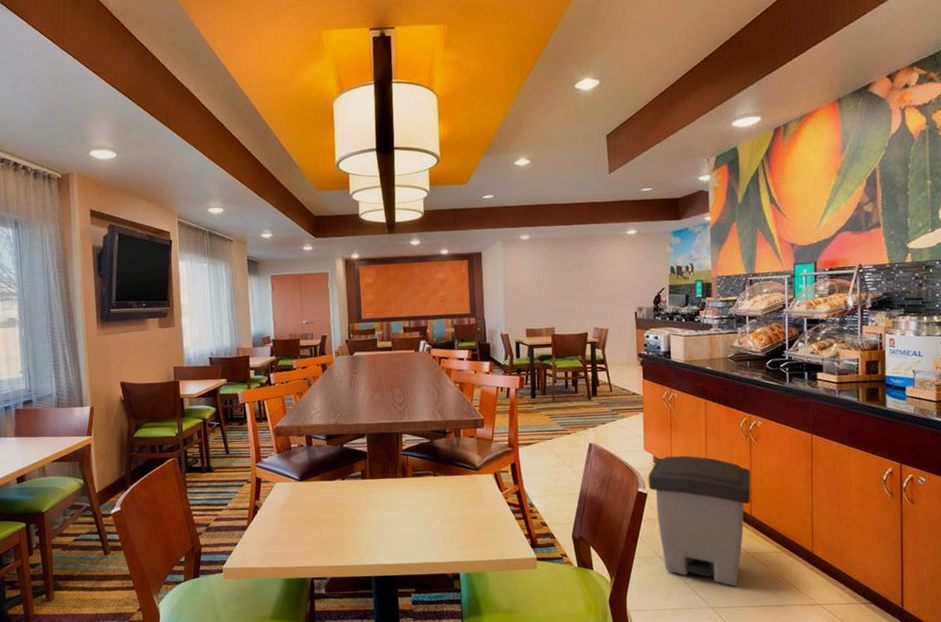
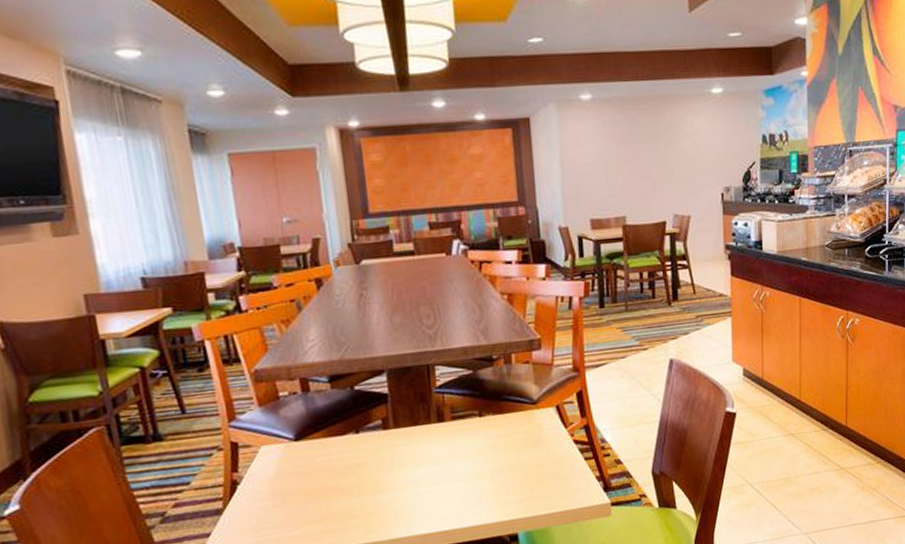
trash can: present [648,455,751,587] -> none [737,364,847,508]

